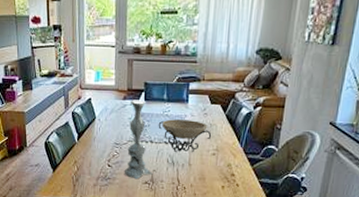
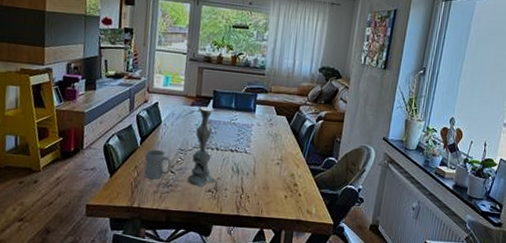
mug: none [83,144,109,173] -> present [144,149,172,179]
decorative bowl: present [158,119,212,153] -> none [225,127,277,162]

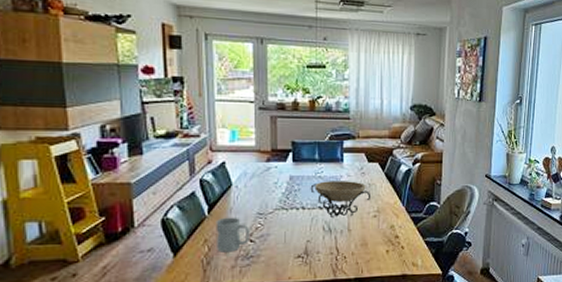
candlestick: present [187,106,217,187] -> none [270,161,307,254]
decorative bowl: none [225,127,277,162] -> present [310,181,372,219]

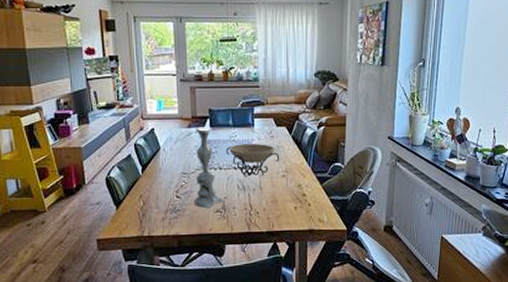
mug: present [215,217,250,253] -> none [148,176,177,206]
candlestick: none [270,161,307,254] -> present [194,127,224,209]

